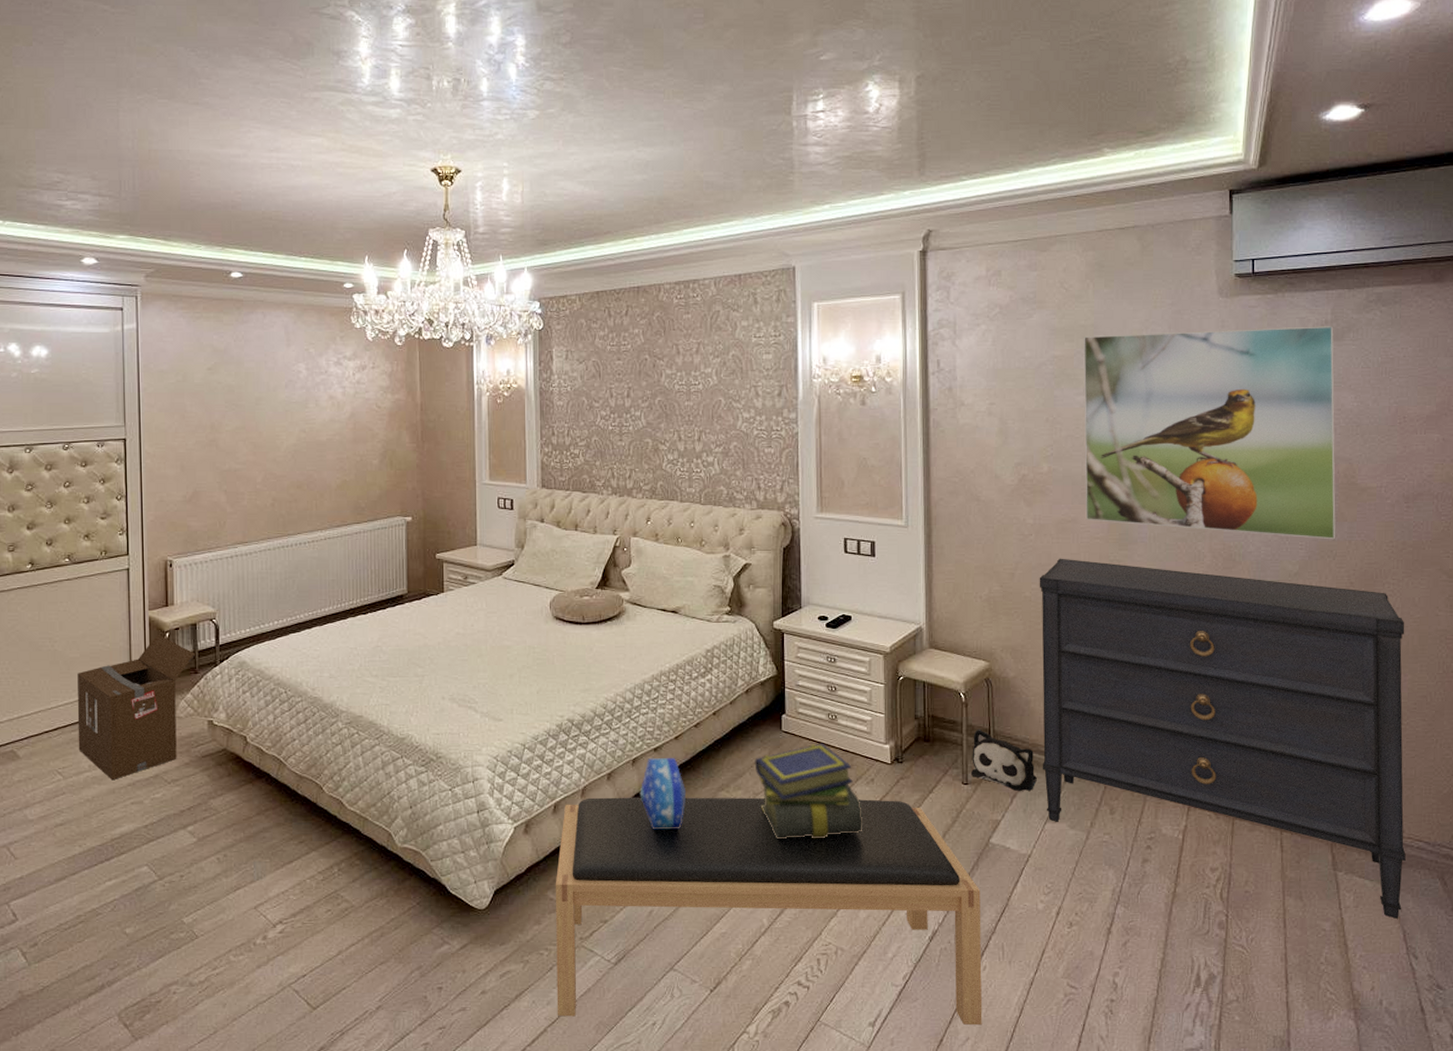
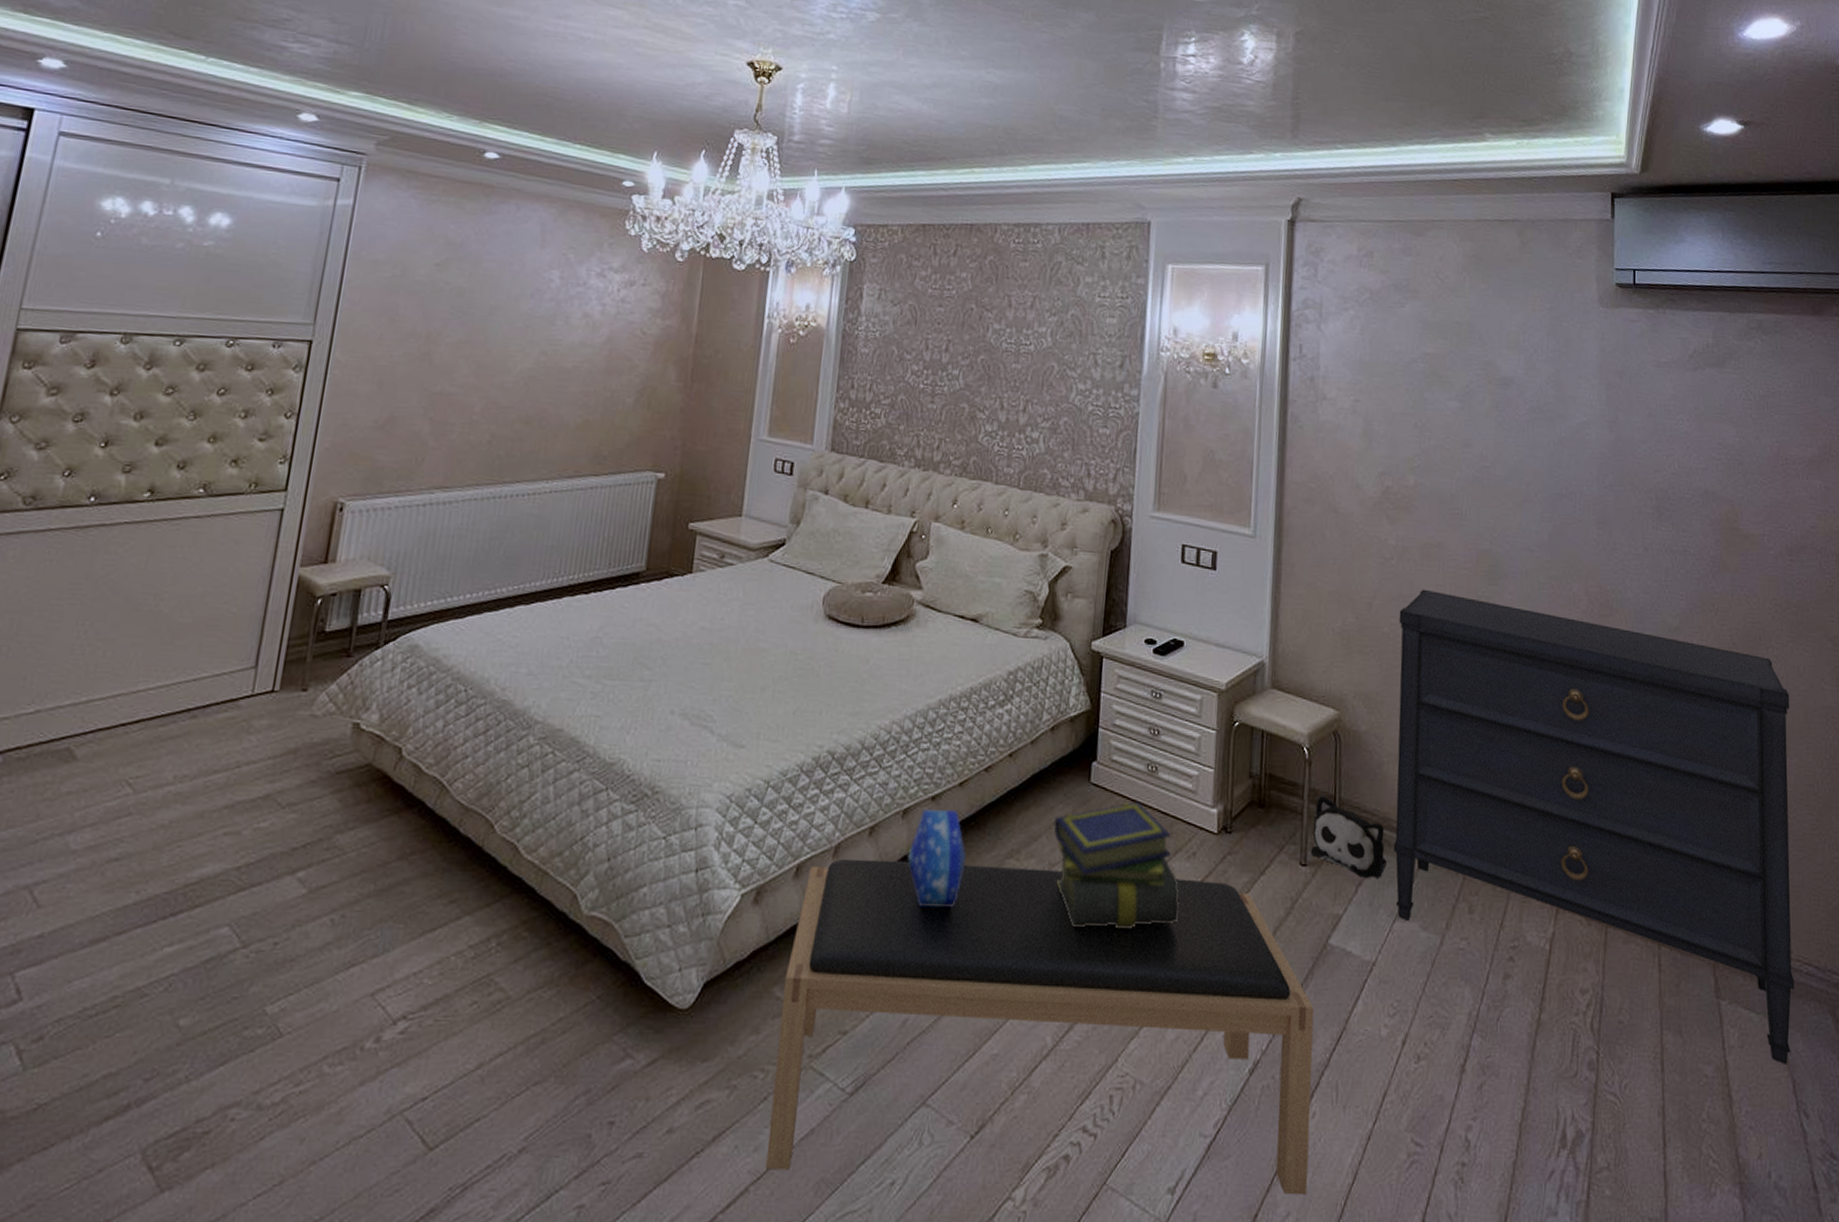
cardboard box: present [77,635,196,781] -> none [163,601,354,800]
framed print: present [1083,326,1336,540] -> none [1453,334,1718,592]

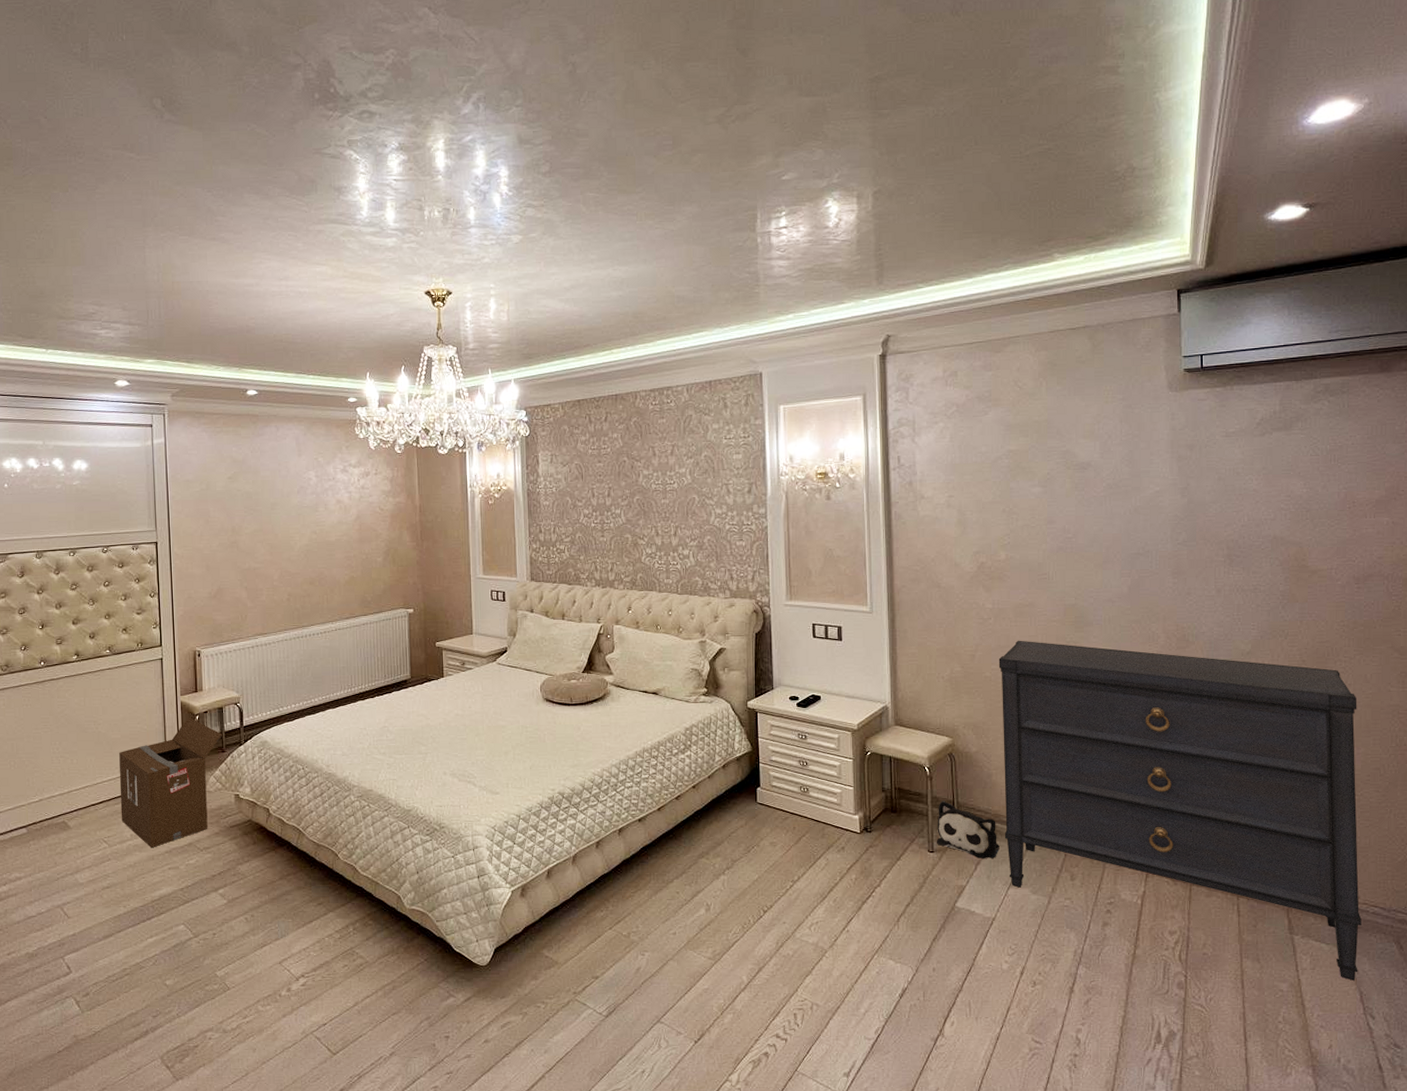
cardboard box: none [163,601,354,800] -> present [119,718,223,848]
bench: present [765,858,1314,1195] -> none [550,863,951,1077]
decorative box: present [907,808,967,907] -> none [626,827,670,894]
stack of books: present [1053,801,1179,929] -> none [732,814,834,903]

